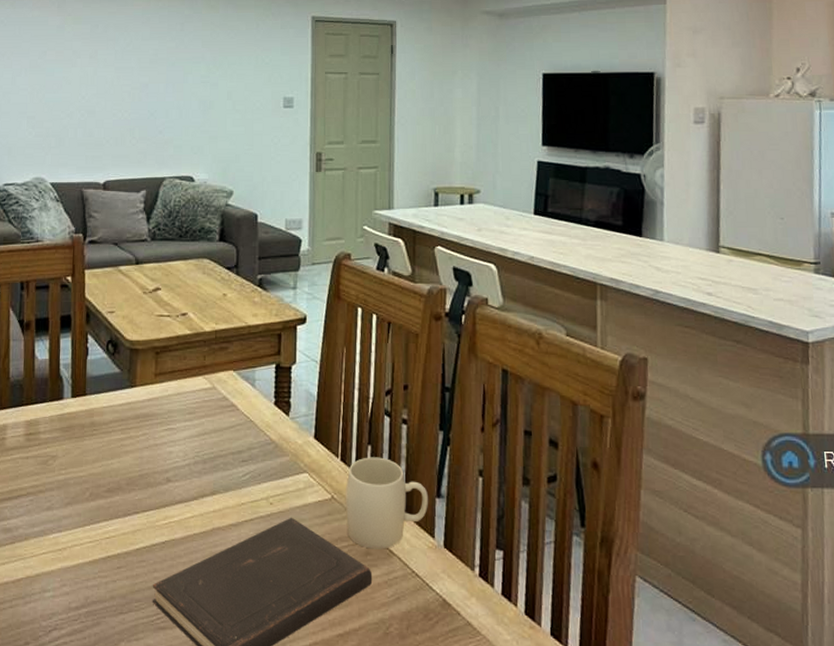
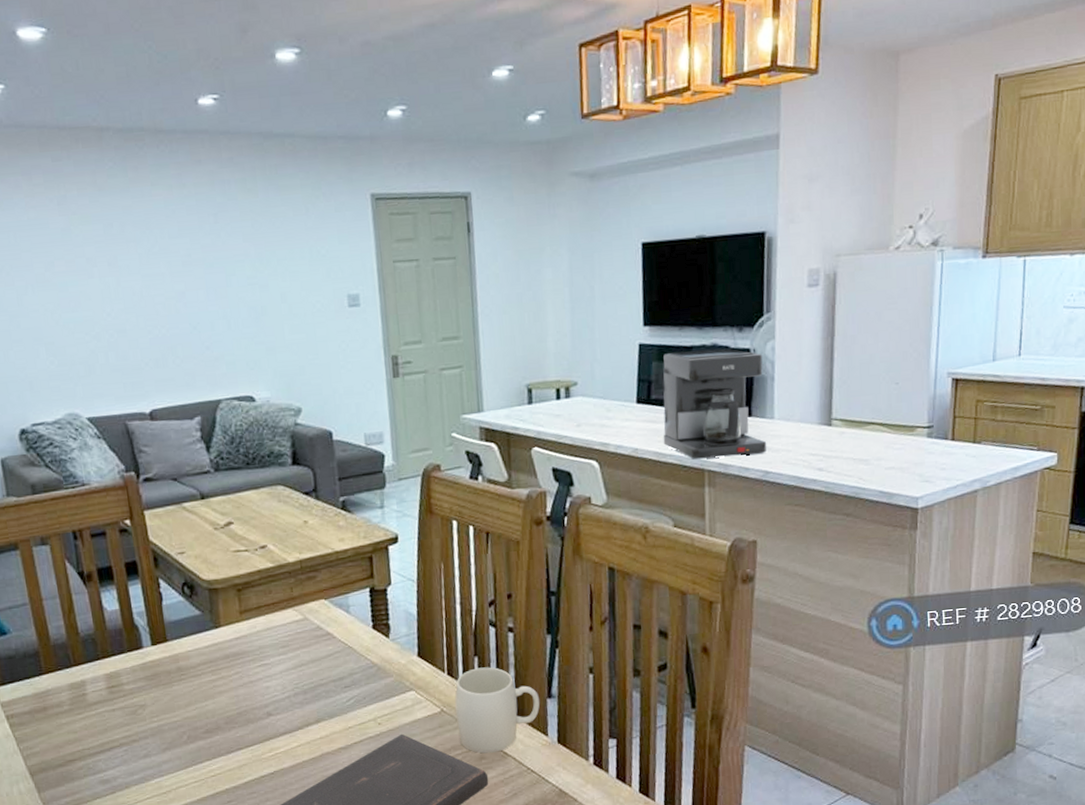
coffee maker: none [557,171,657,273] -> present [663,348,767,459]

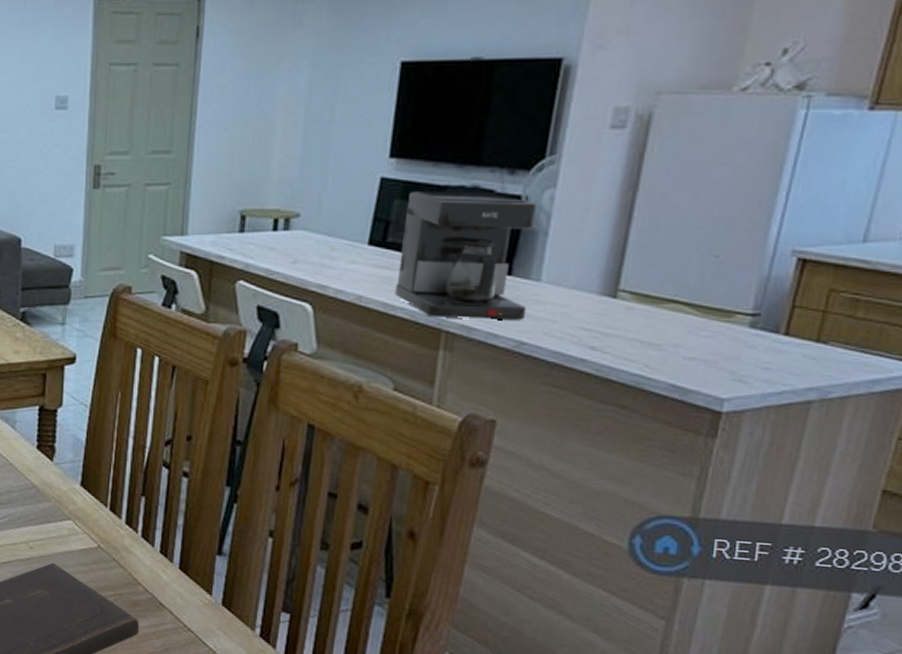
mug: present [454,667,541,753] -> none [112,508,209,602]

